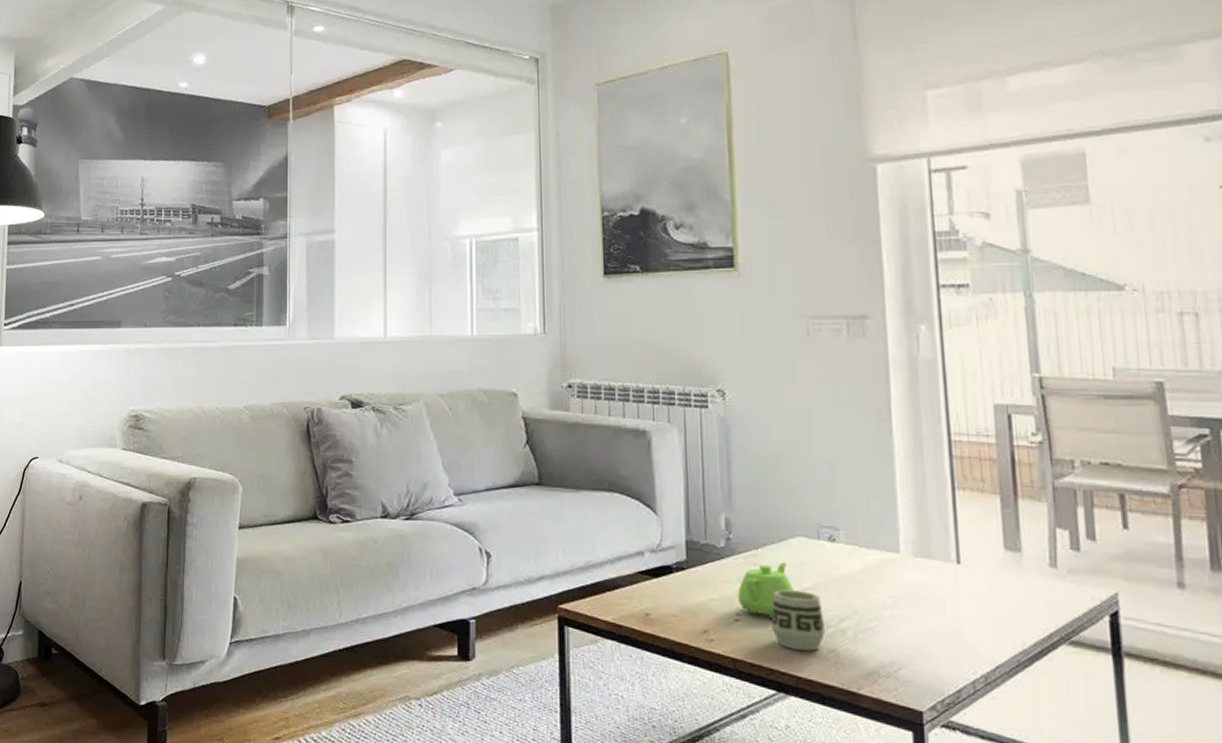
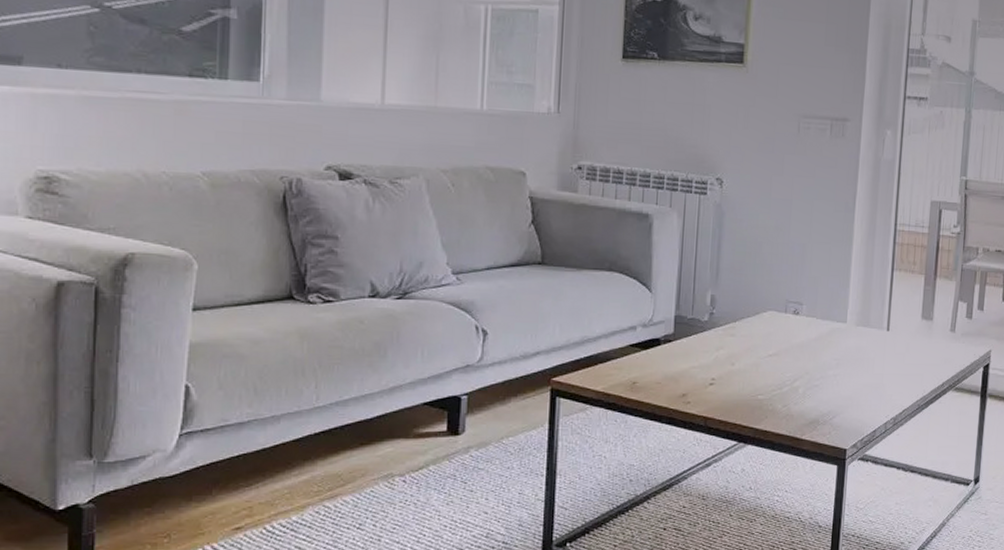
teapot: present [738,562,794,618] -> none [714,332,761,381]
cup: present [770,590,826,651] -> none [739,357,783,406]

